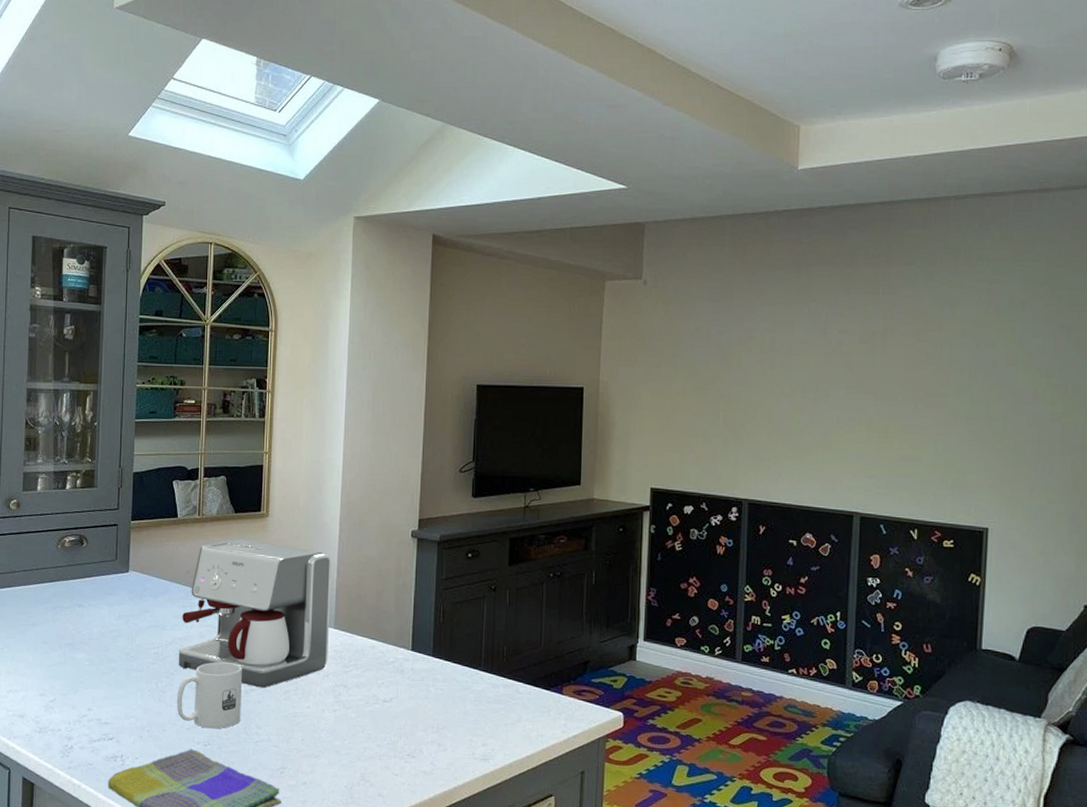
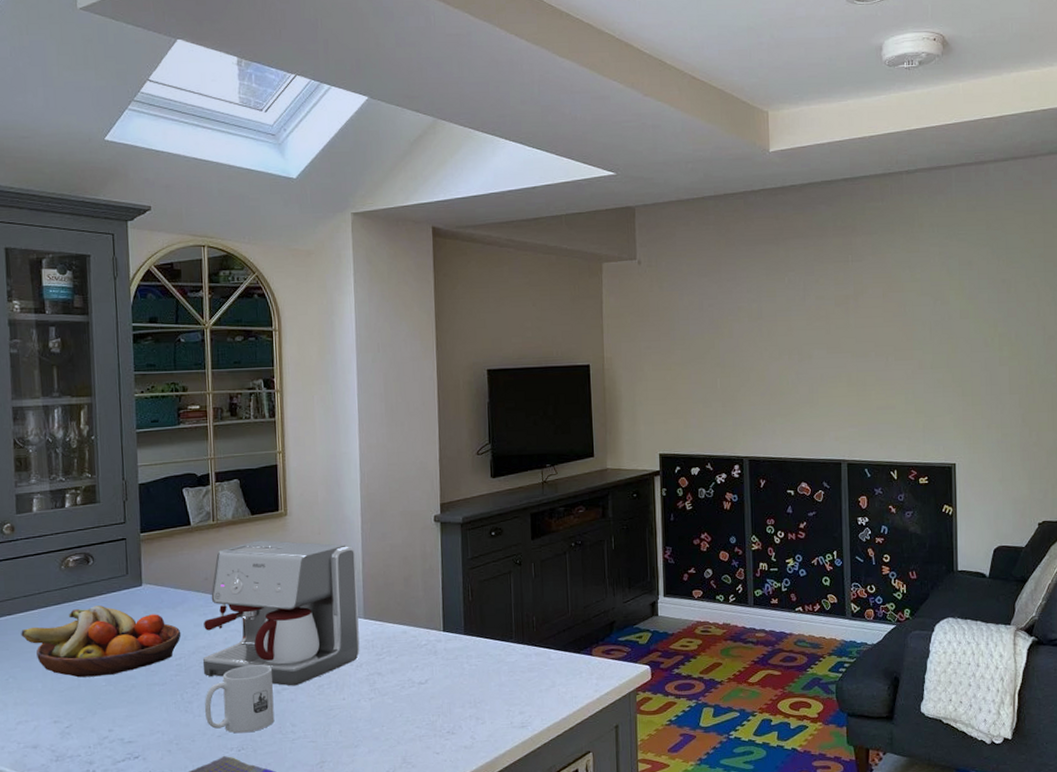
fruit bowl: none [18,587,161,656] -> present [21,605,181,678]

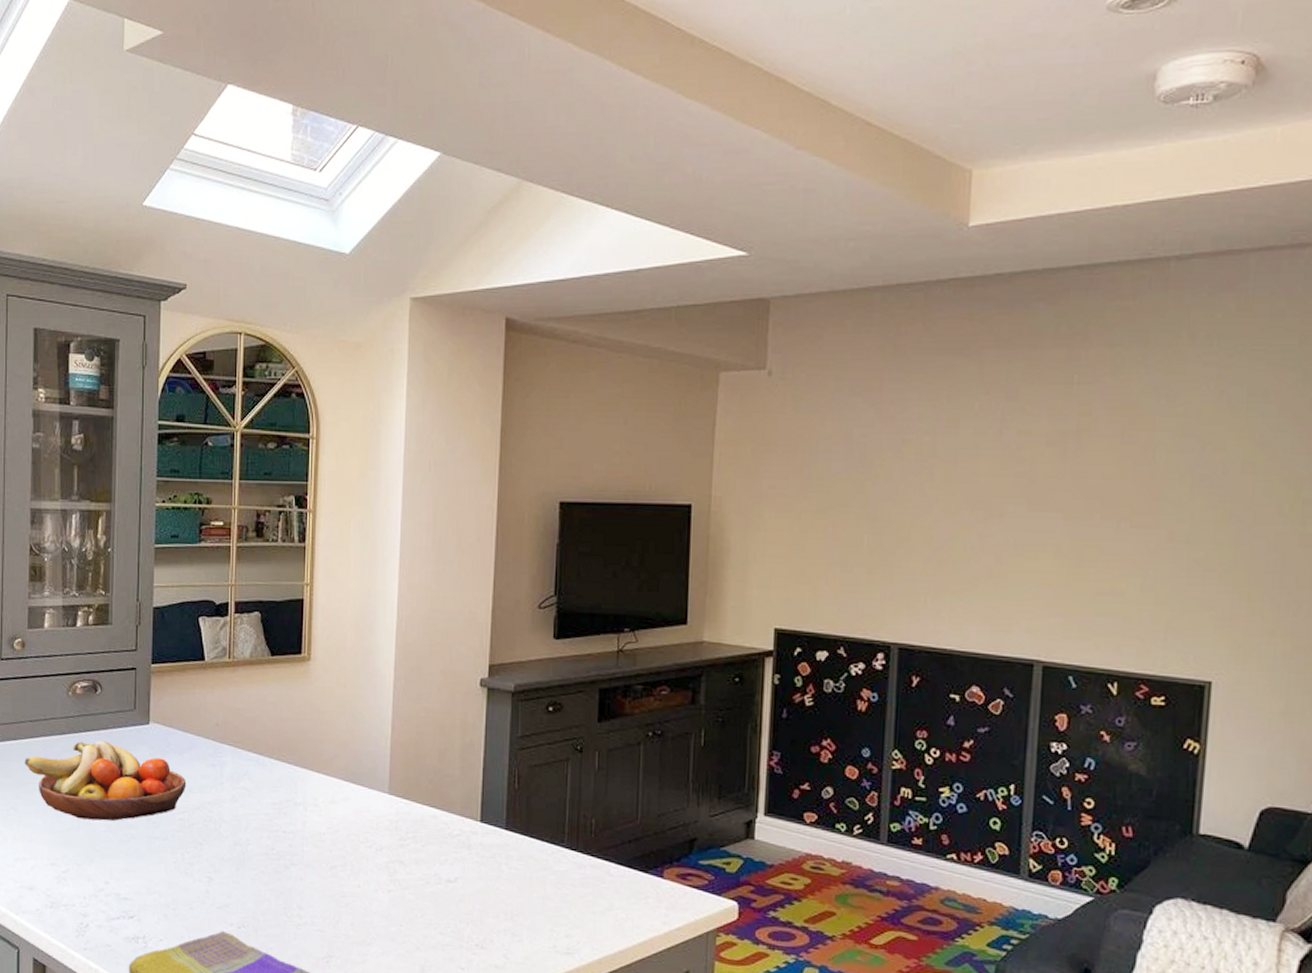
coffee maker: present [202,540,360,686] -> none [207,686,385,863]
mug: present [205,664,275,734] -> none [206,830,282,909]

